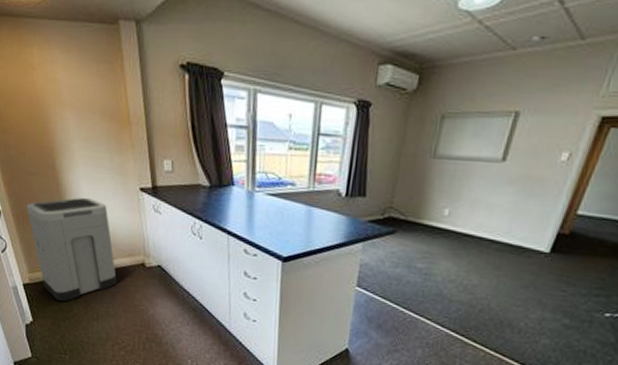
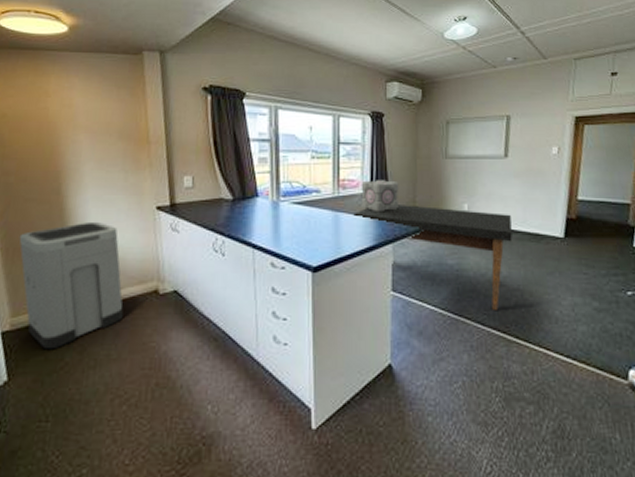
dining table: none [327,204,495,316] -> present [353,205,513,312]
decorative cube: none [335,176,378,211] -> present [361,180,399,213]

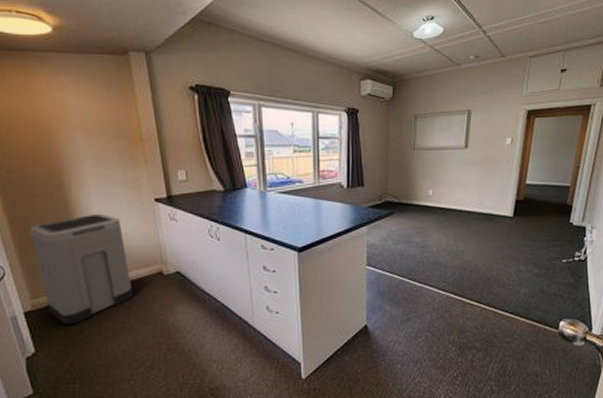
dining table: present [353,205,513,312] -> none [333,192,470,279]
decorative cube: present [361,180,399,213] -> none [339,170,373,199]

